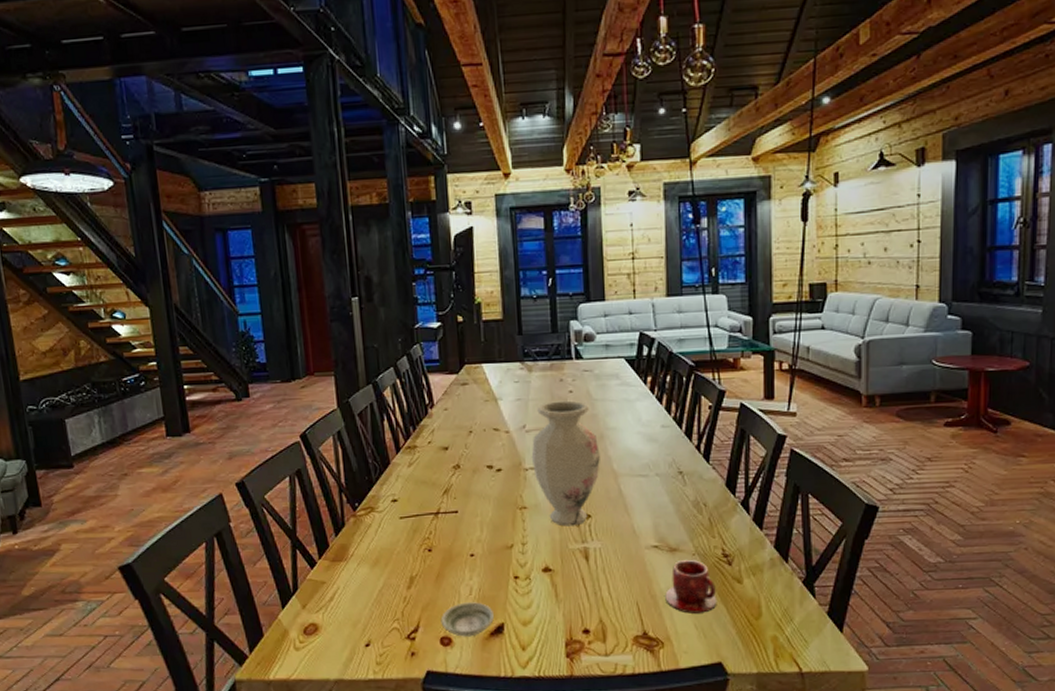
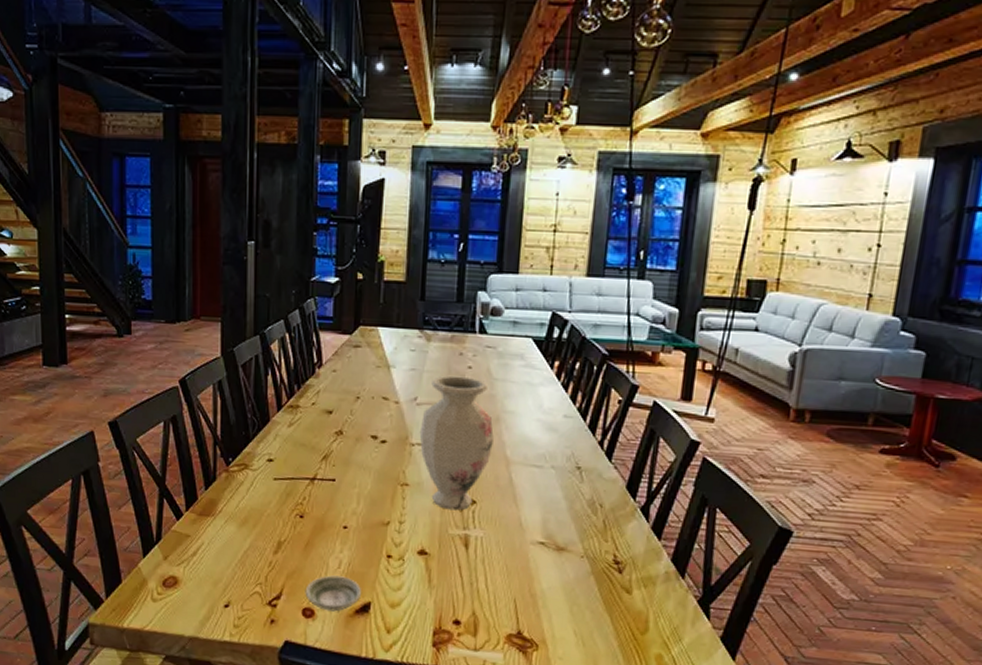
teacup: present [665,559,717,614] -> none [545,560,602,620]

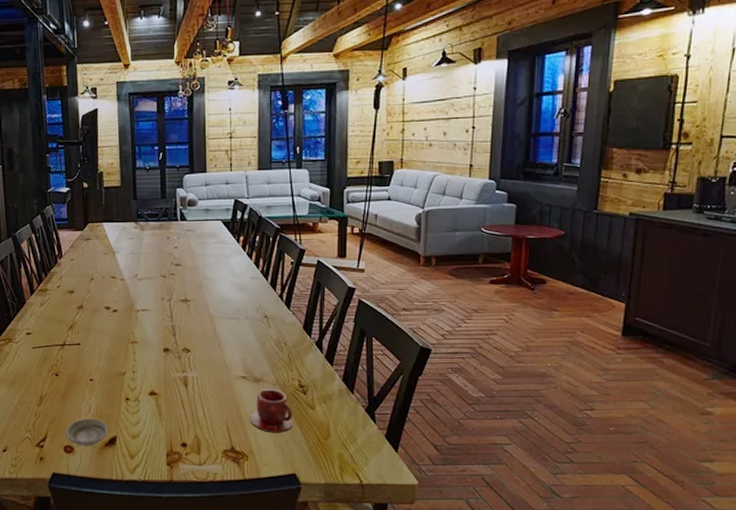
vase: present [419,375,494,511] -> none [142,255,199,359]
teacup: none [545,560,602,620] -> present [250,388,294,433]

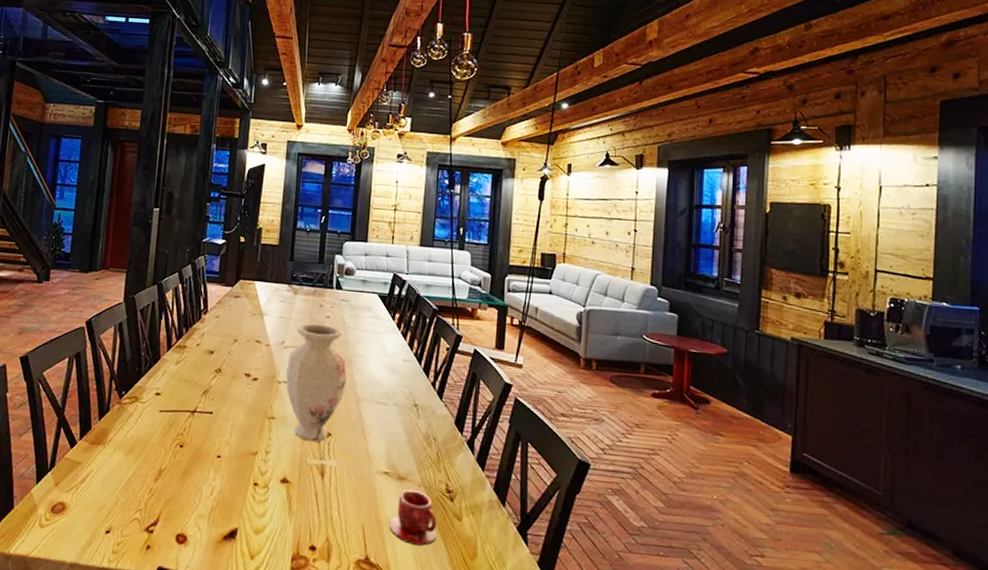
saucer: present [64,418,109,446] -> none [179,502,231,538]
vase: none [142,255,199,359] -> present [285,323,347,442]

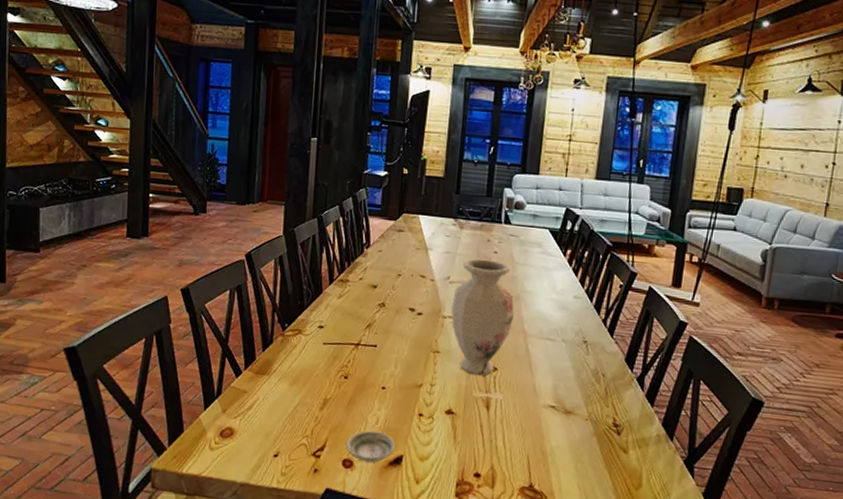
saucer: none [179,502,231,538] -> present [345,430,396,463]
teacup: present [389,489,437,546] -> none [554,423,603,476]

